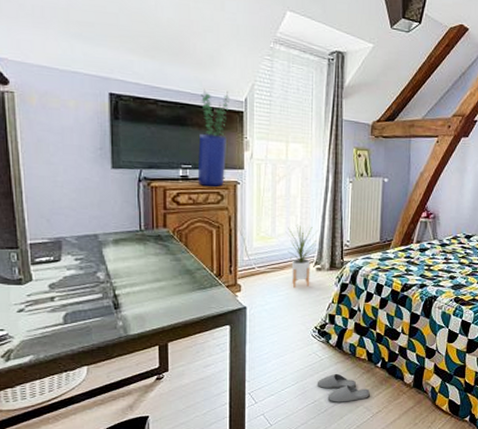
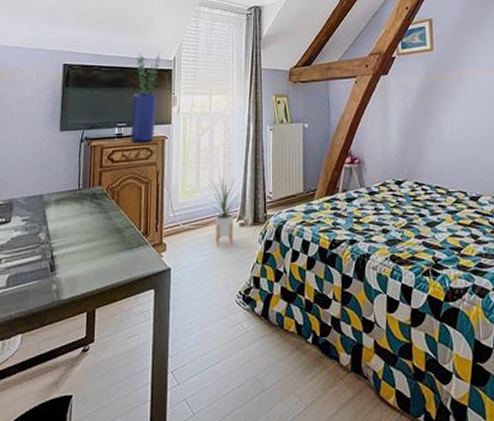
slippers: present [317,373,370,402] -> none [242,349,301,388]

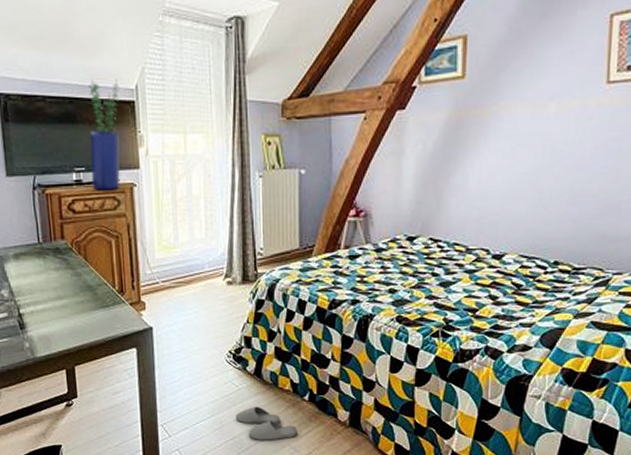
house plant: present [210,176,241,247] -> none [191,230,228,306]
slippers: none [242,349,301,388] -> present [235,406,297,441]

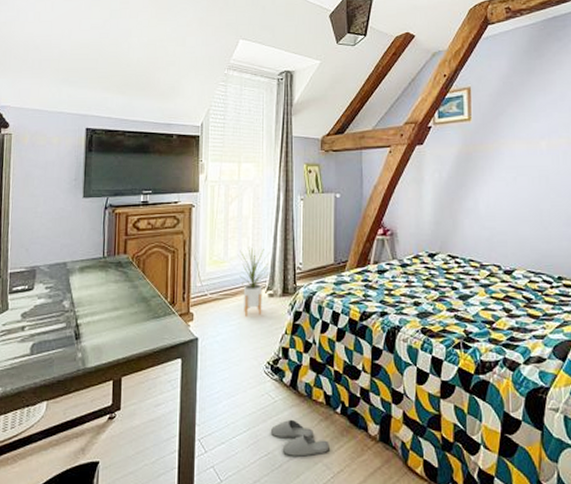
vase: present [89,78,121,190] -> none [156,117,187,210]
house plant: none [191,230,228,306] -> present [238,246,271,318]

